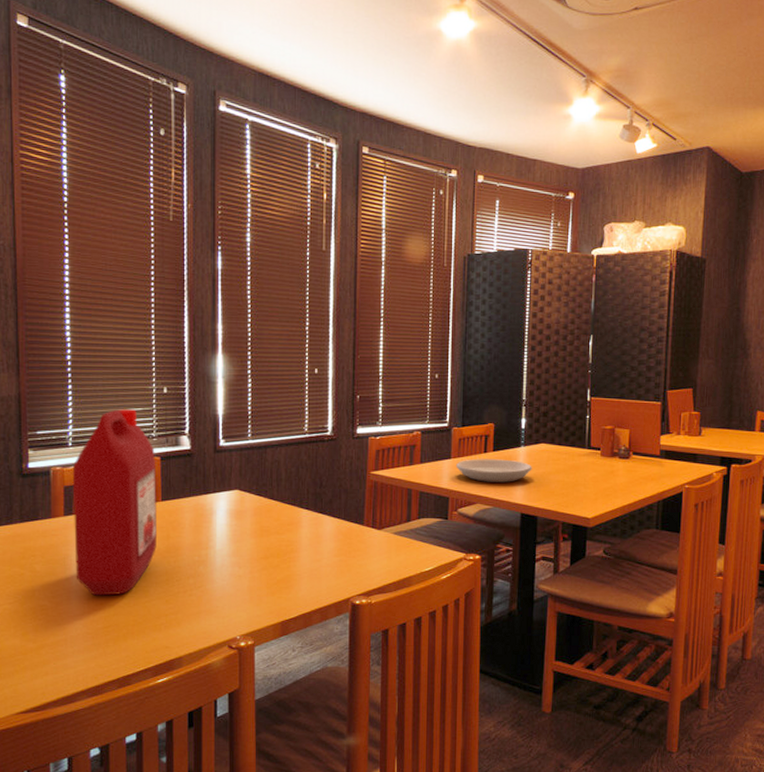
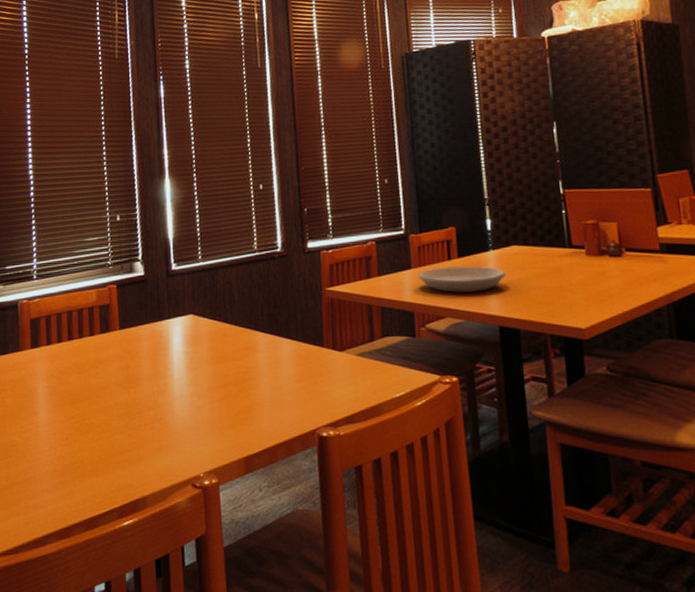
ketchup jug: present [72,409,157,596] -> none [37,239,117,430]

